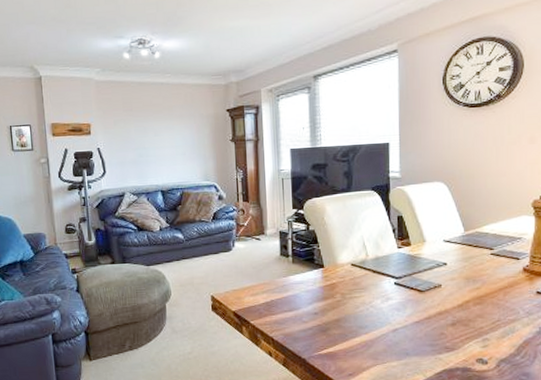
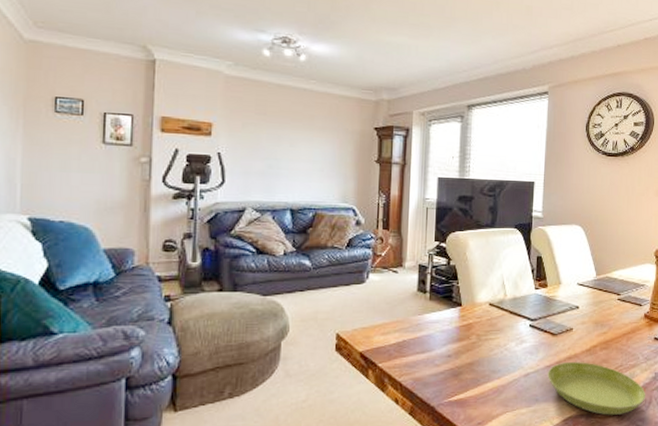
saucer: none [417,317,530,369] -> present [548,362,646,415]

